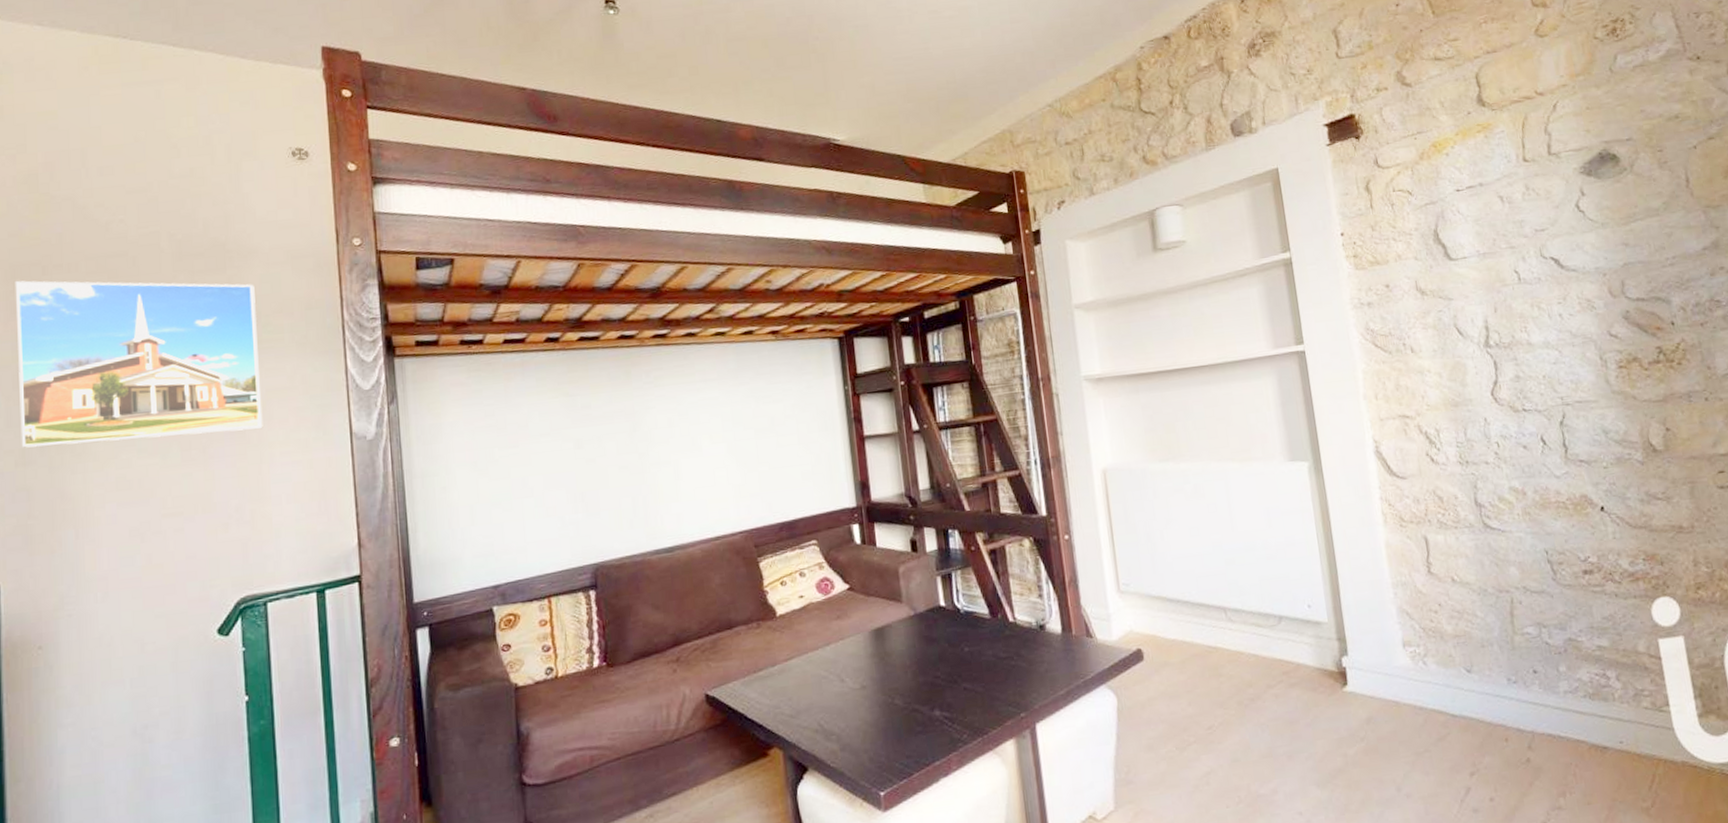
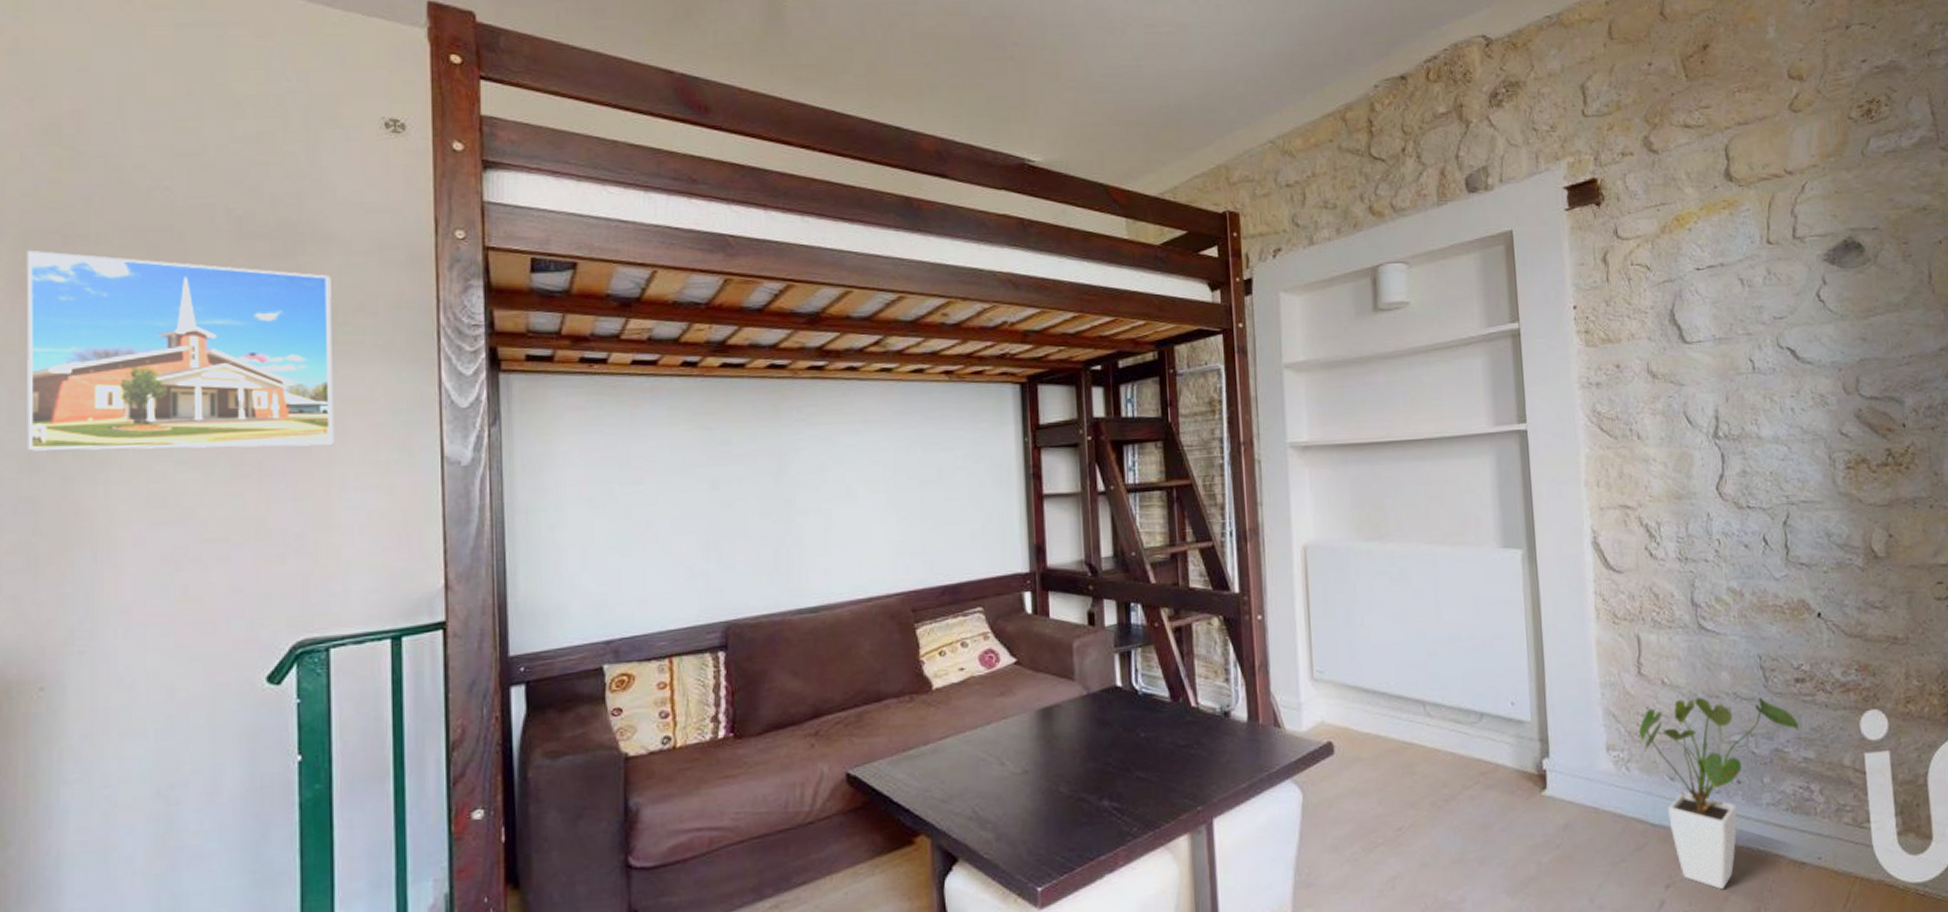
house plant: none [1433,589,1592,776] -> present [1639,696,1800,890]

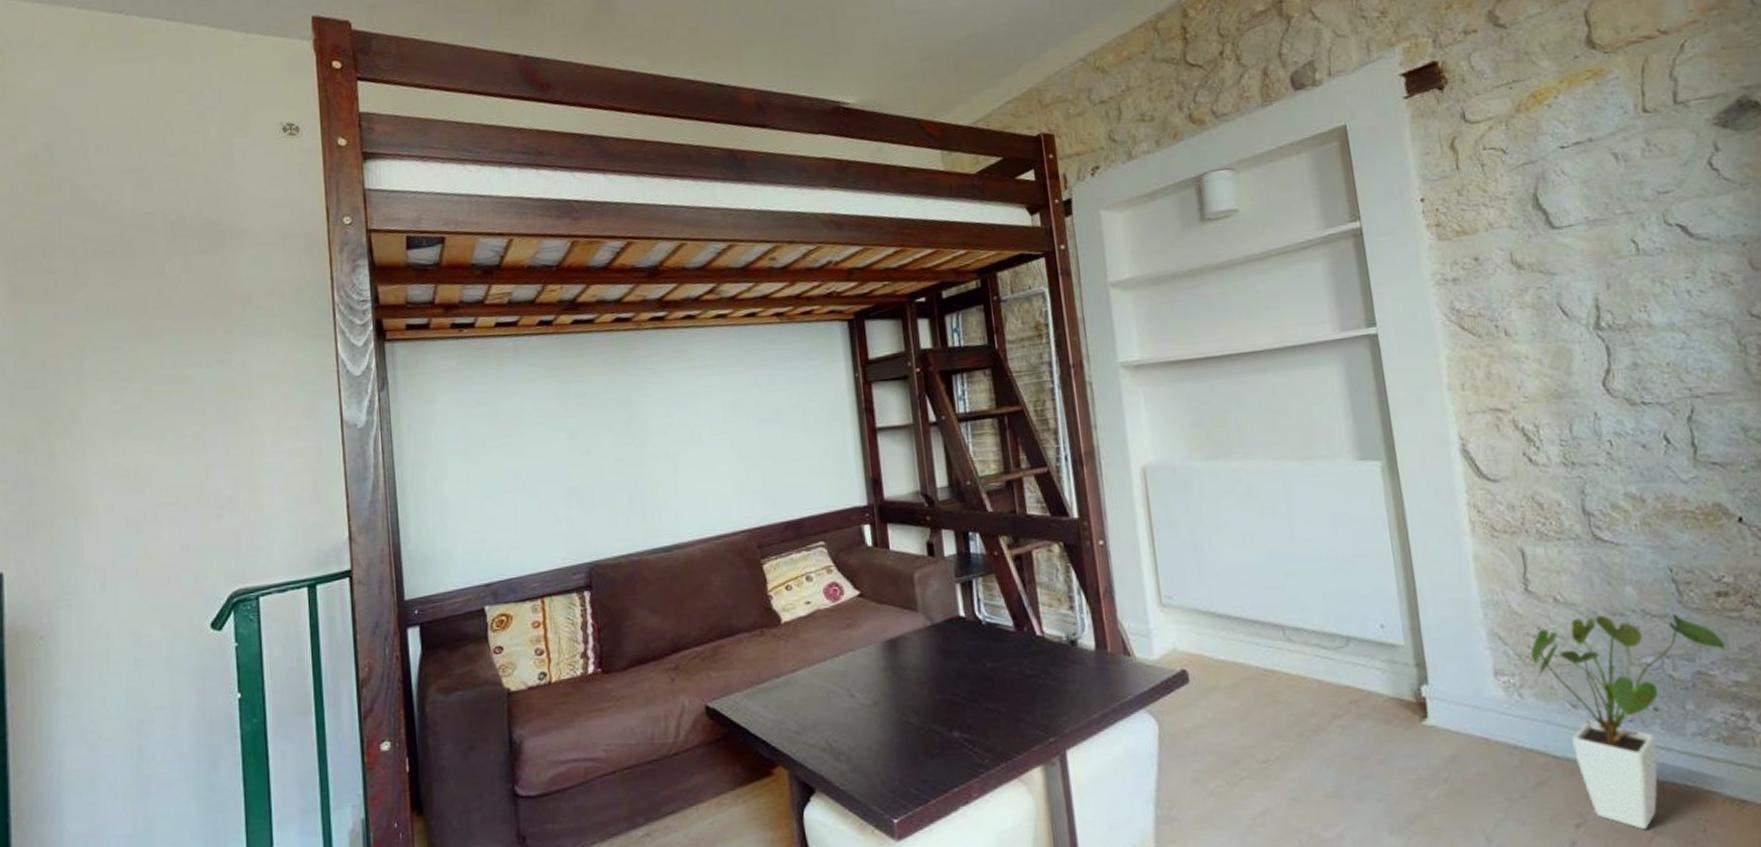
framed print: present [26,251,335,451] -> none [17,263,255,434]

